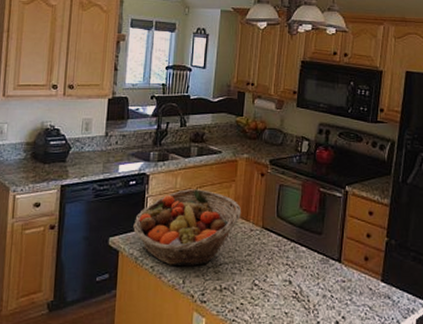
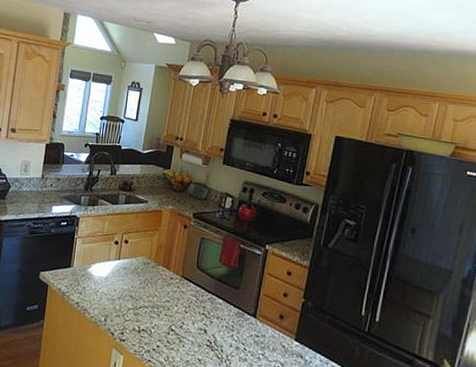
fruit basket: present [133,189,242,267] -> none [62,234,164,307]

